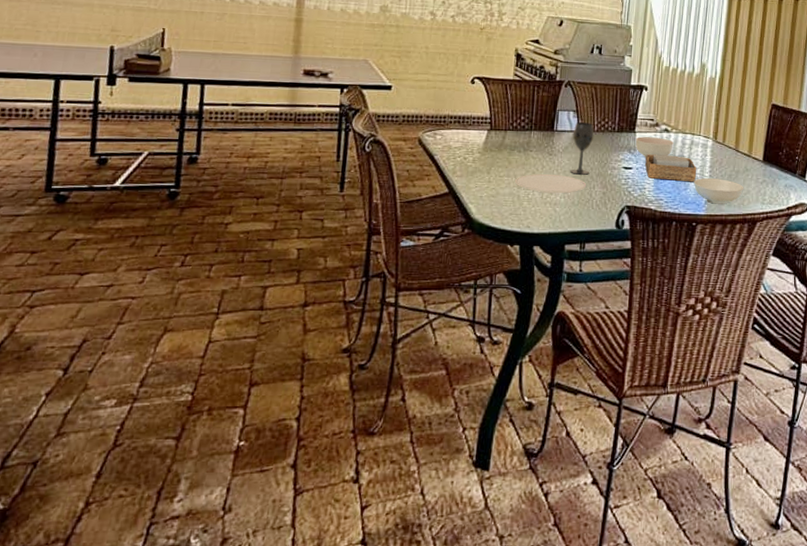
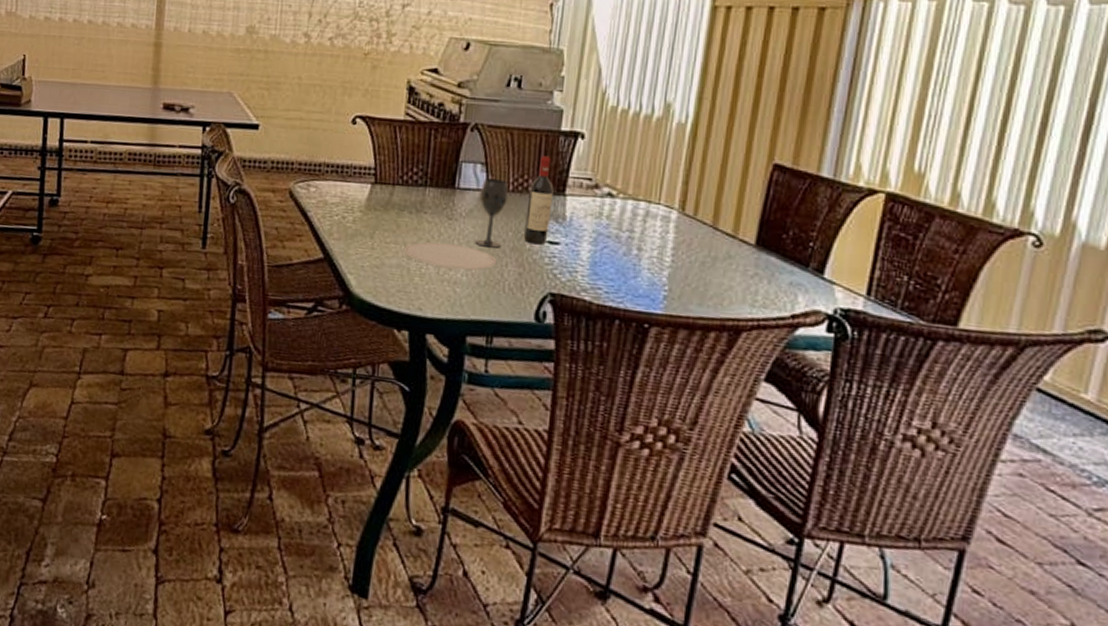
wine bottle: none [605,104,627,170] -> present [523,156,554,245]
bowl: present [635,137,674,158] -> none [565,201,620,230]
napkin holder: present [644,154,697,182] -> none [577,226,653,269]
bowl: present [693,178,744,204] -> none [647,263,724,303]

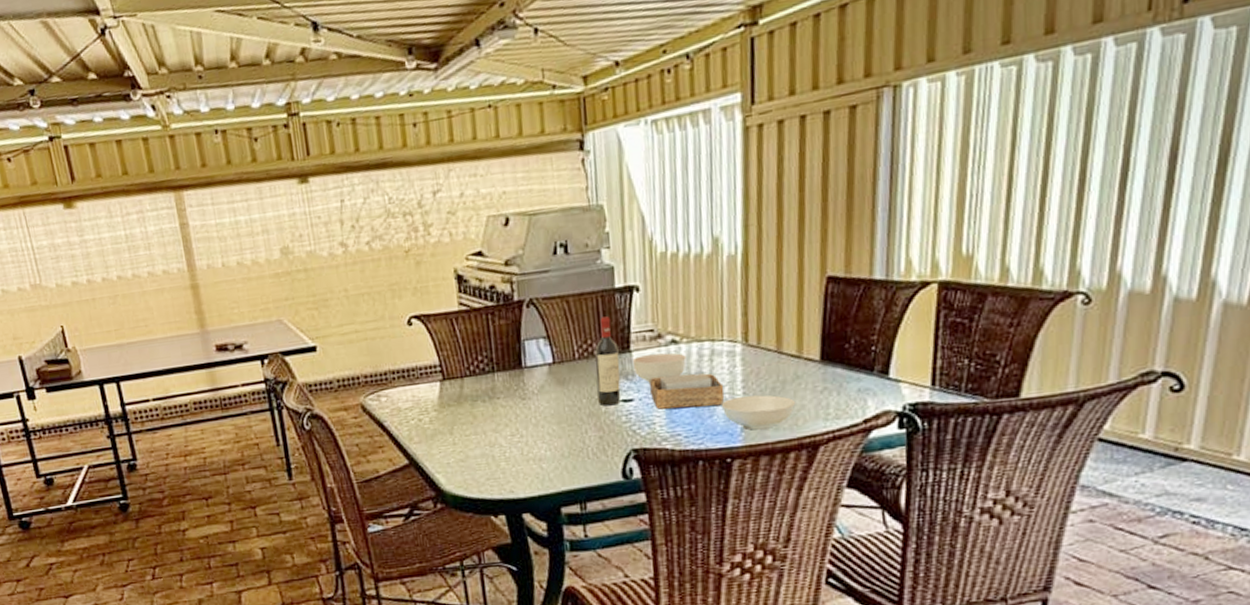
plate: present [403,242,497,271] -> none [484,422,577,449]
wine glass: present [475,178,509,248] -> none [547,349,577,420]
bowl: none [565,201,620,230] -> present [632,352,687,383]
napkin holder: none [577,226,653,269] -> present [649,373,725,410]
bowl: none [647,263,724,303] -> present [721,394,796,430]

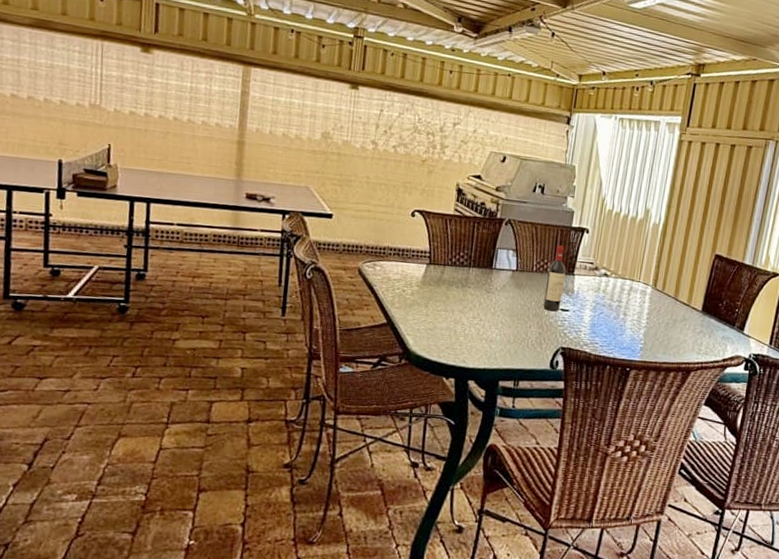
bowl: present [632,352,687,383] -> none [573,279,612,301]
napkin holder: present [649,373,725,410] -> none [581,297,634,328]
bowl: present [721,394,796,430] -> none [630,324,681,352]

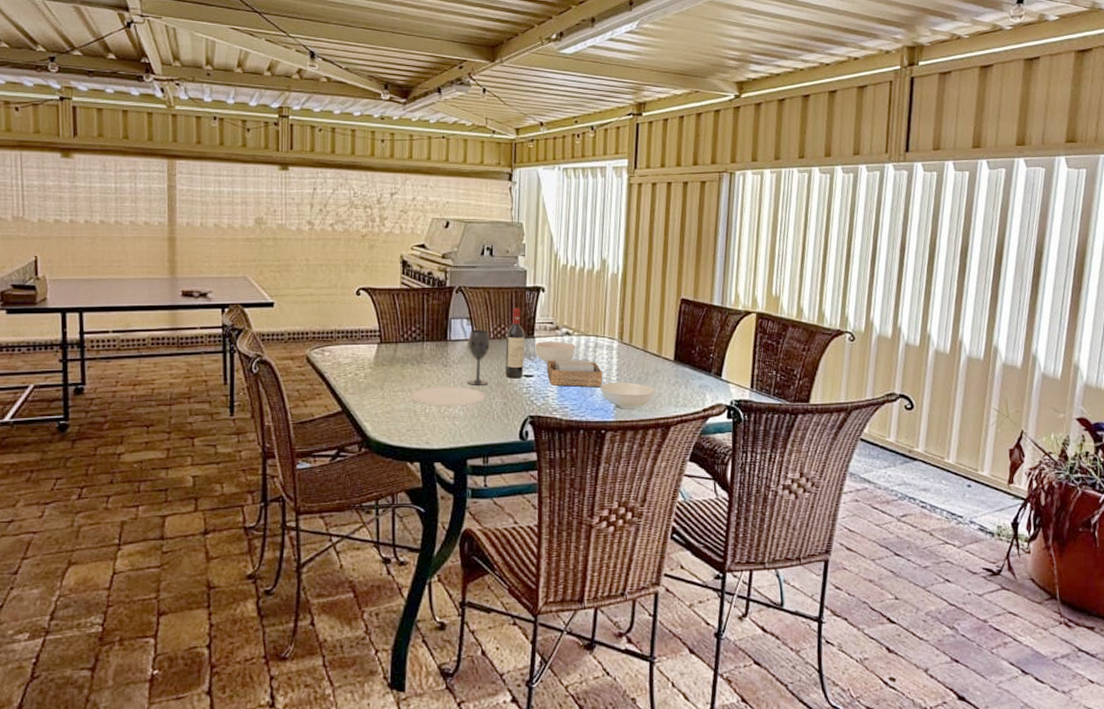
plate: none [451,310,523,332] -> present [409,386,486,407]
wine glass: none [507,261,533,315] -> present [468,330,491,386]
bowl: none [573,279,612,301] -> present [535,342,576,364]
napkin holder: none [581,297,634,328] -> present [546,360,603,388]
bowl: none [630,324,681,352] -> present [600,382,655,409]

